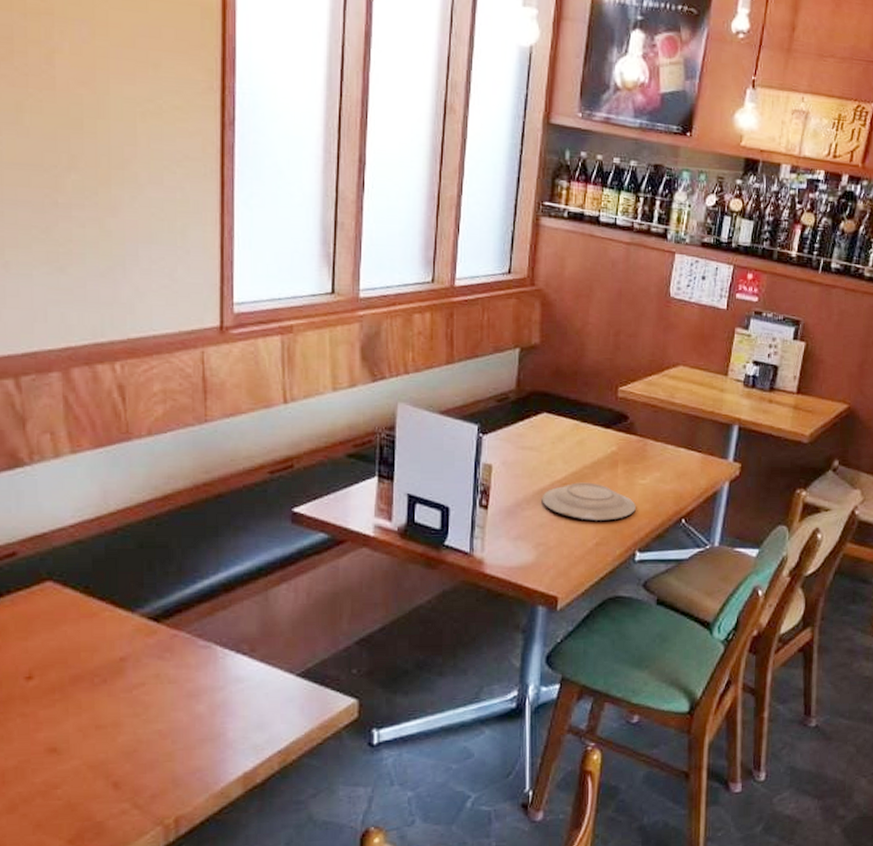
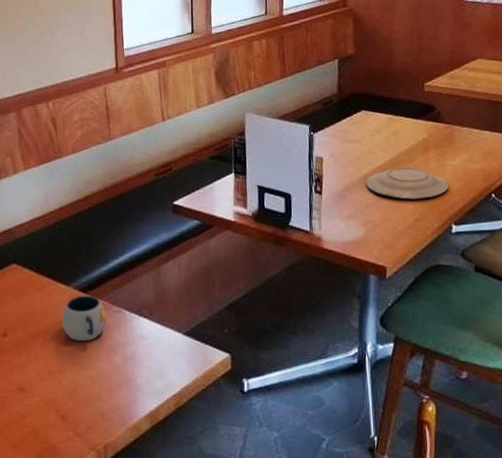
mug: none [121,625,189,685] -> present [62,295,107,341]

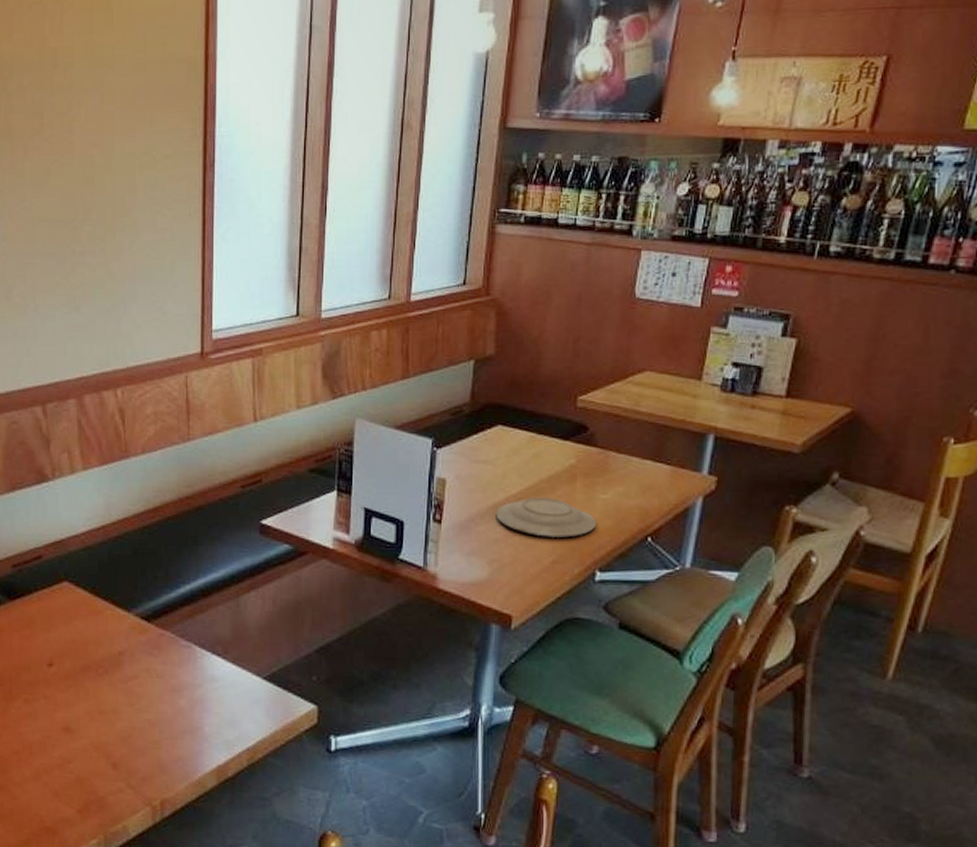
mug: present [62,295,107,341] -> none [119,624,173,678]

